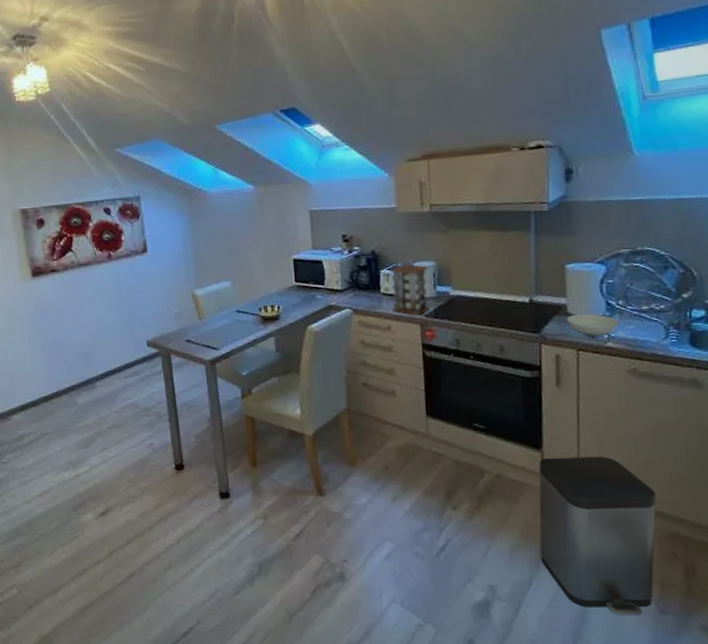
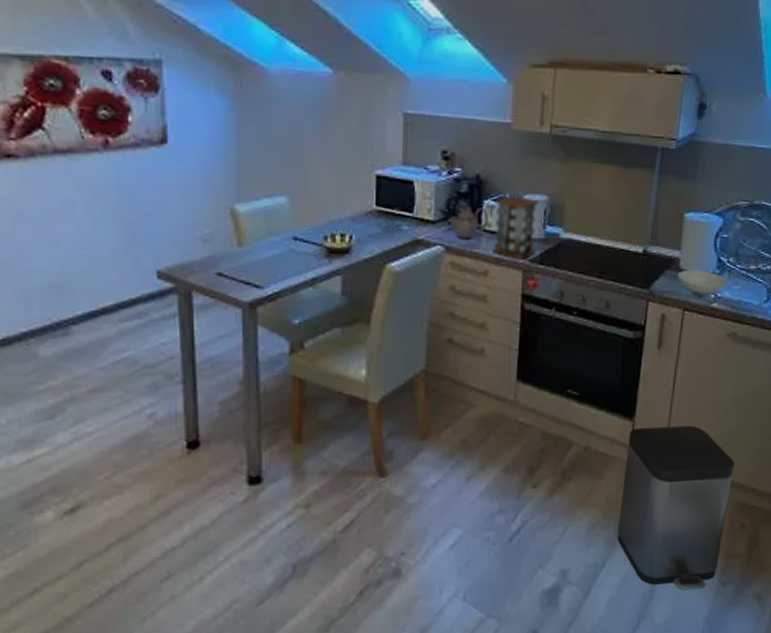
teapot: none [353,275,386,303] -> present [448,205,489,239]

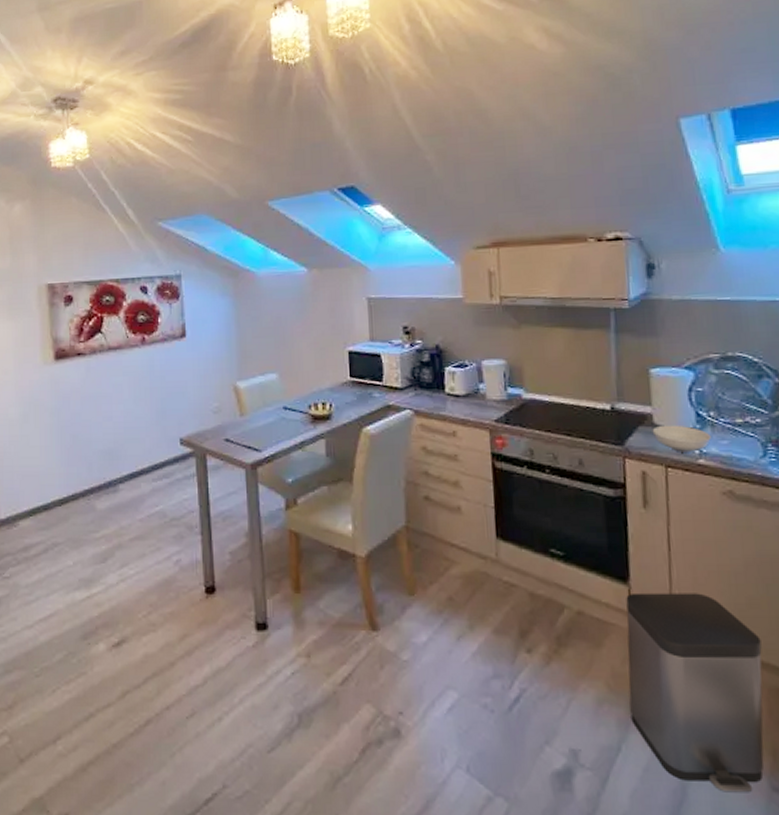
teapot: present [448,205,489,239] -> none [414,372,452,403]
spice rack: present [492,190,540,261] -> none [455,356,500,421]

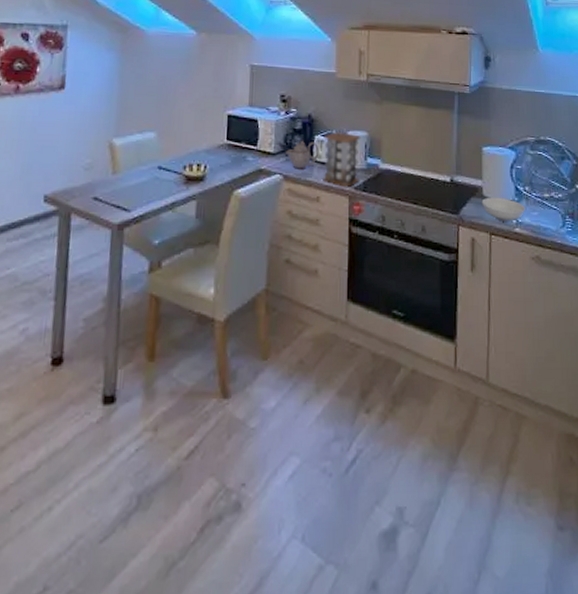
teapot: none [414,372,452,403] -> present [286,140,319,169]
spice rack: none [455,356,500,421] -> present [322,127,361,188]
pedal bin: present [626,592,764,793] -> none [450,348,555,536]

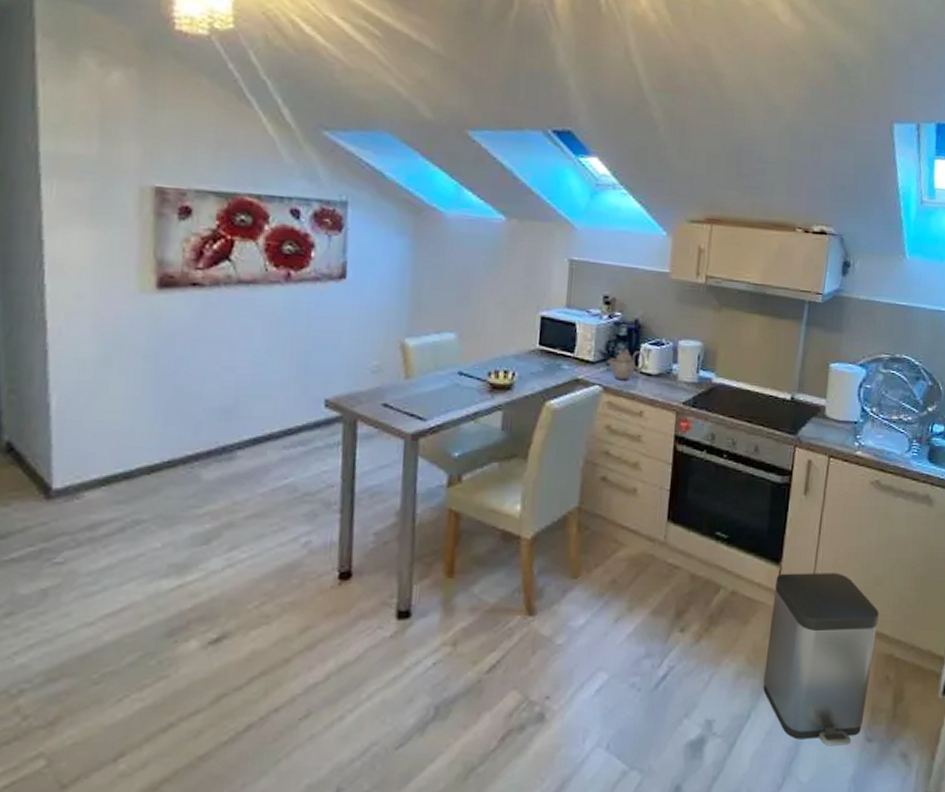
spice rack: present [322,127,361,188] -> none [647,335,694,403]
pedal bin: none [450,348,555,536] -> present [763,572,879,746]
bowl: present [481,197,525,222] -> none [823,417,870,444]

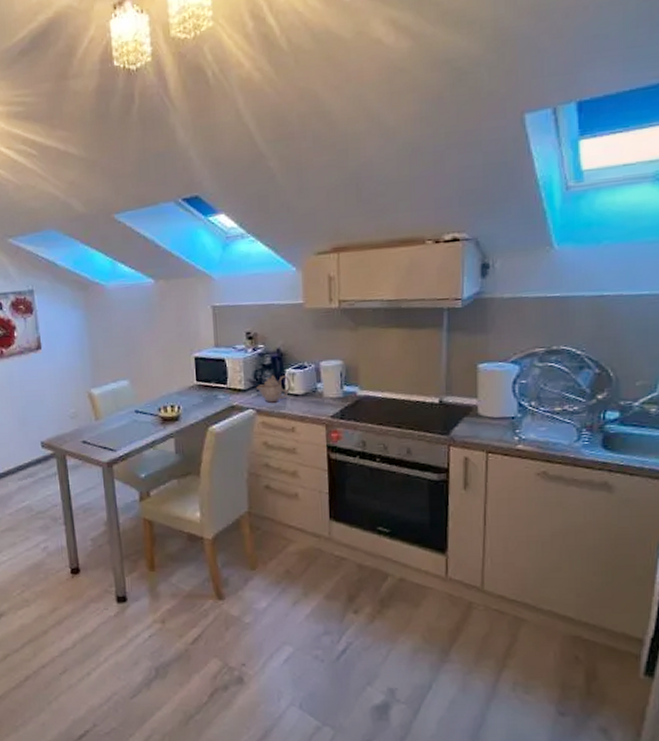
pedal bin: present [763,572,879,746] -> none [441,560,560,717]

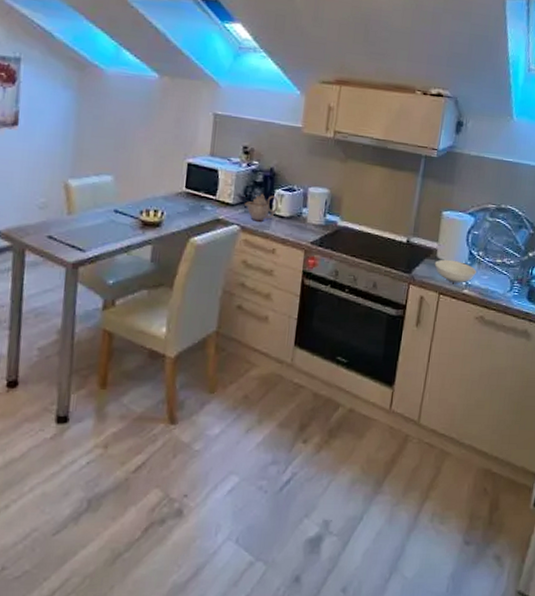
bowl: none [476,414,531,439] -> present [434,259,477,283]

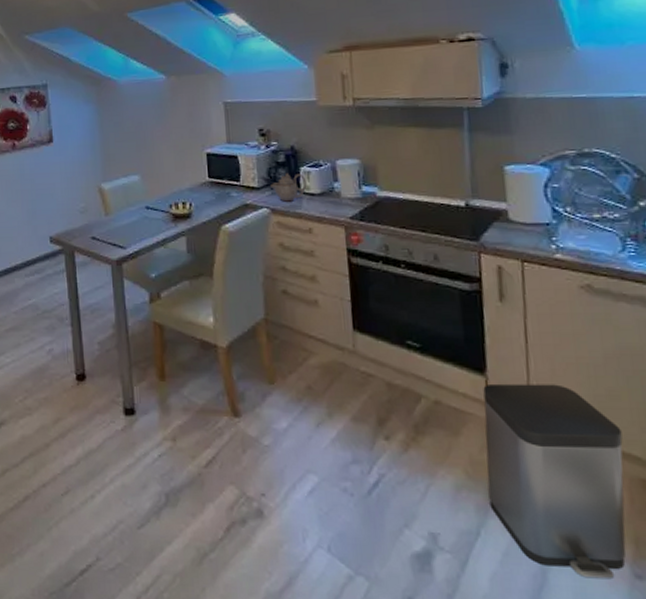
pedal bin: none [375,394,480,547] -> present [483,383,626,580]
bowl: present [434,259,477,283] -> none [507,220,568,247]

